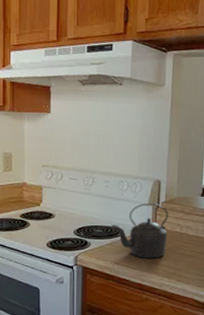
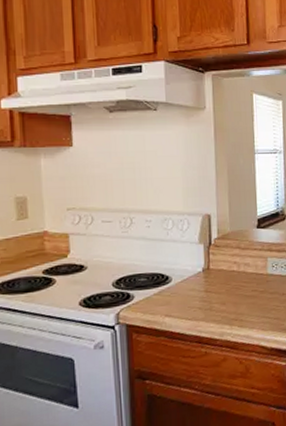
kettle: present [110,203,169,259] -> none [156,241,224,306]

